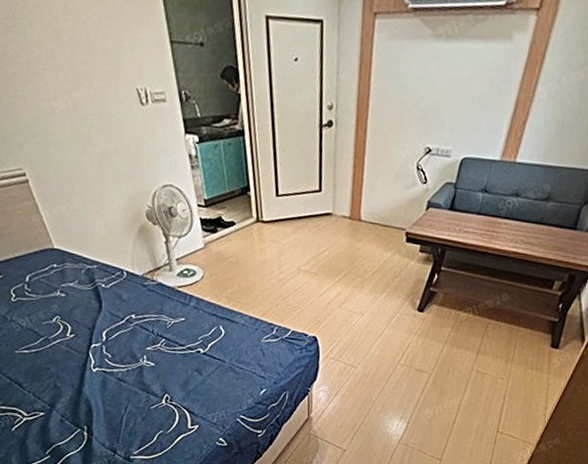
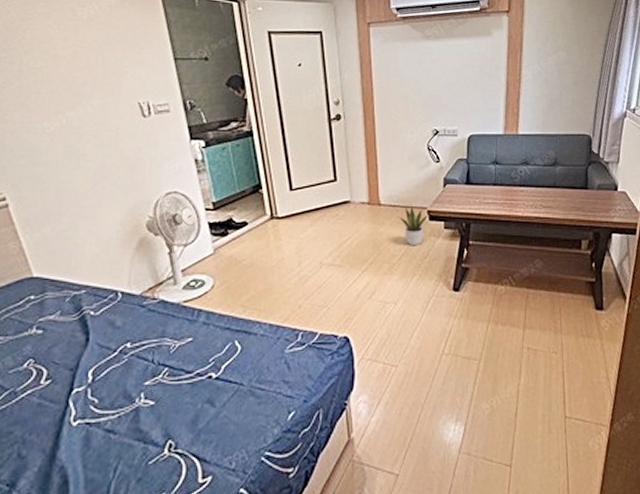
potted plant: none [378,225,406,265] -> present [400,205,428,246]

